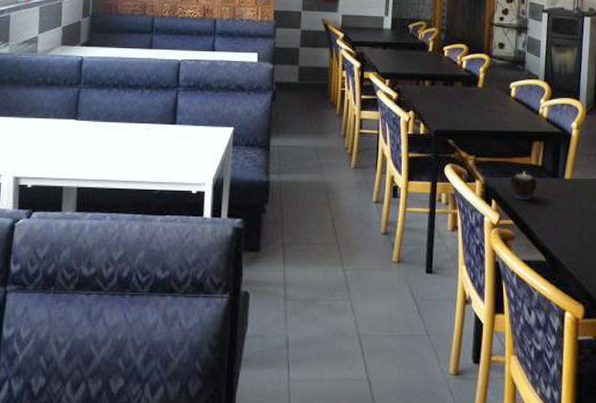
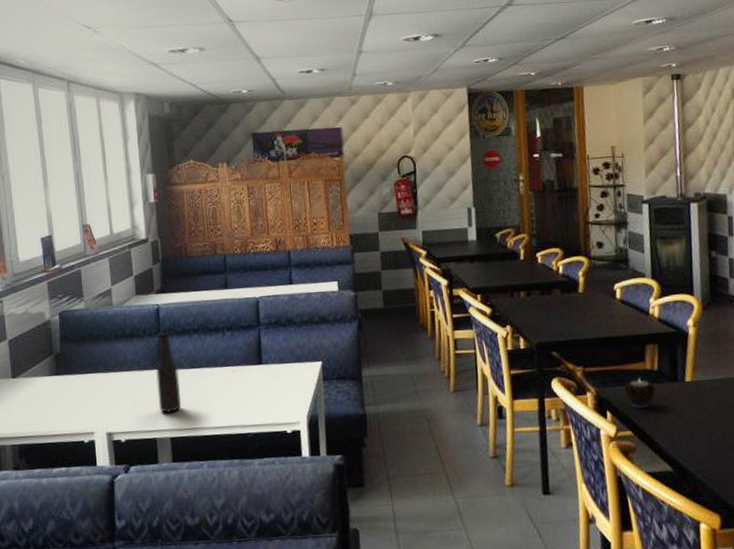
bottle: none [69,83,94,164] -> present [156,332,181,414]

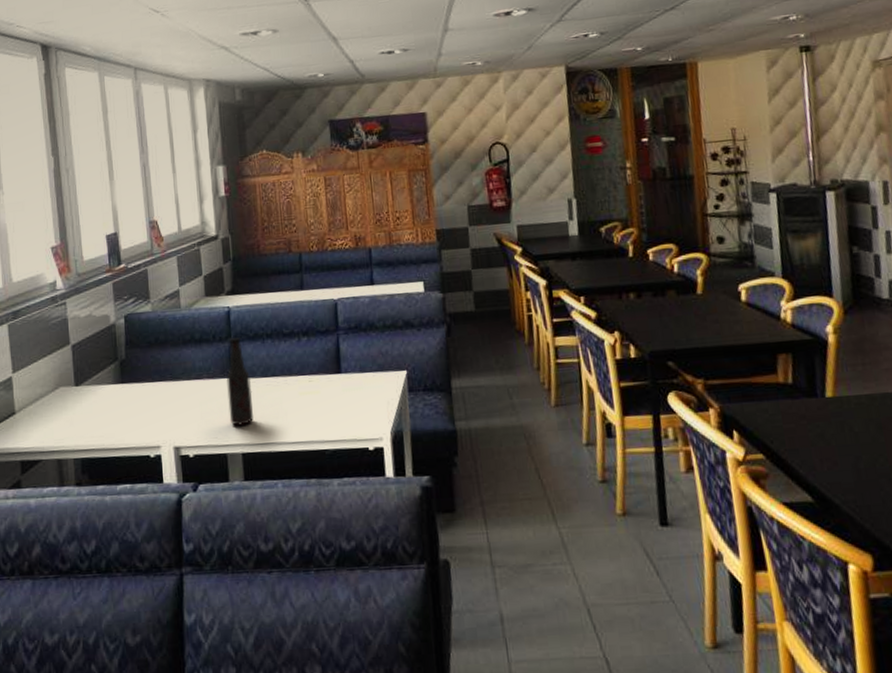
candle: present [623,378,656,408] -> none [752,393,791,428]

